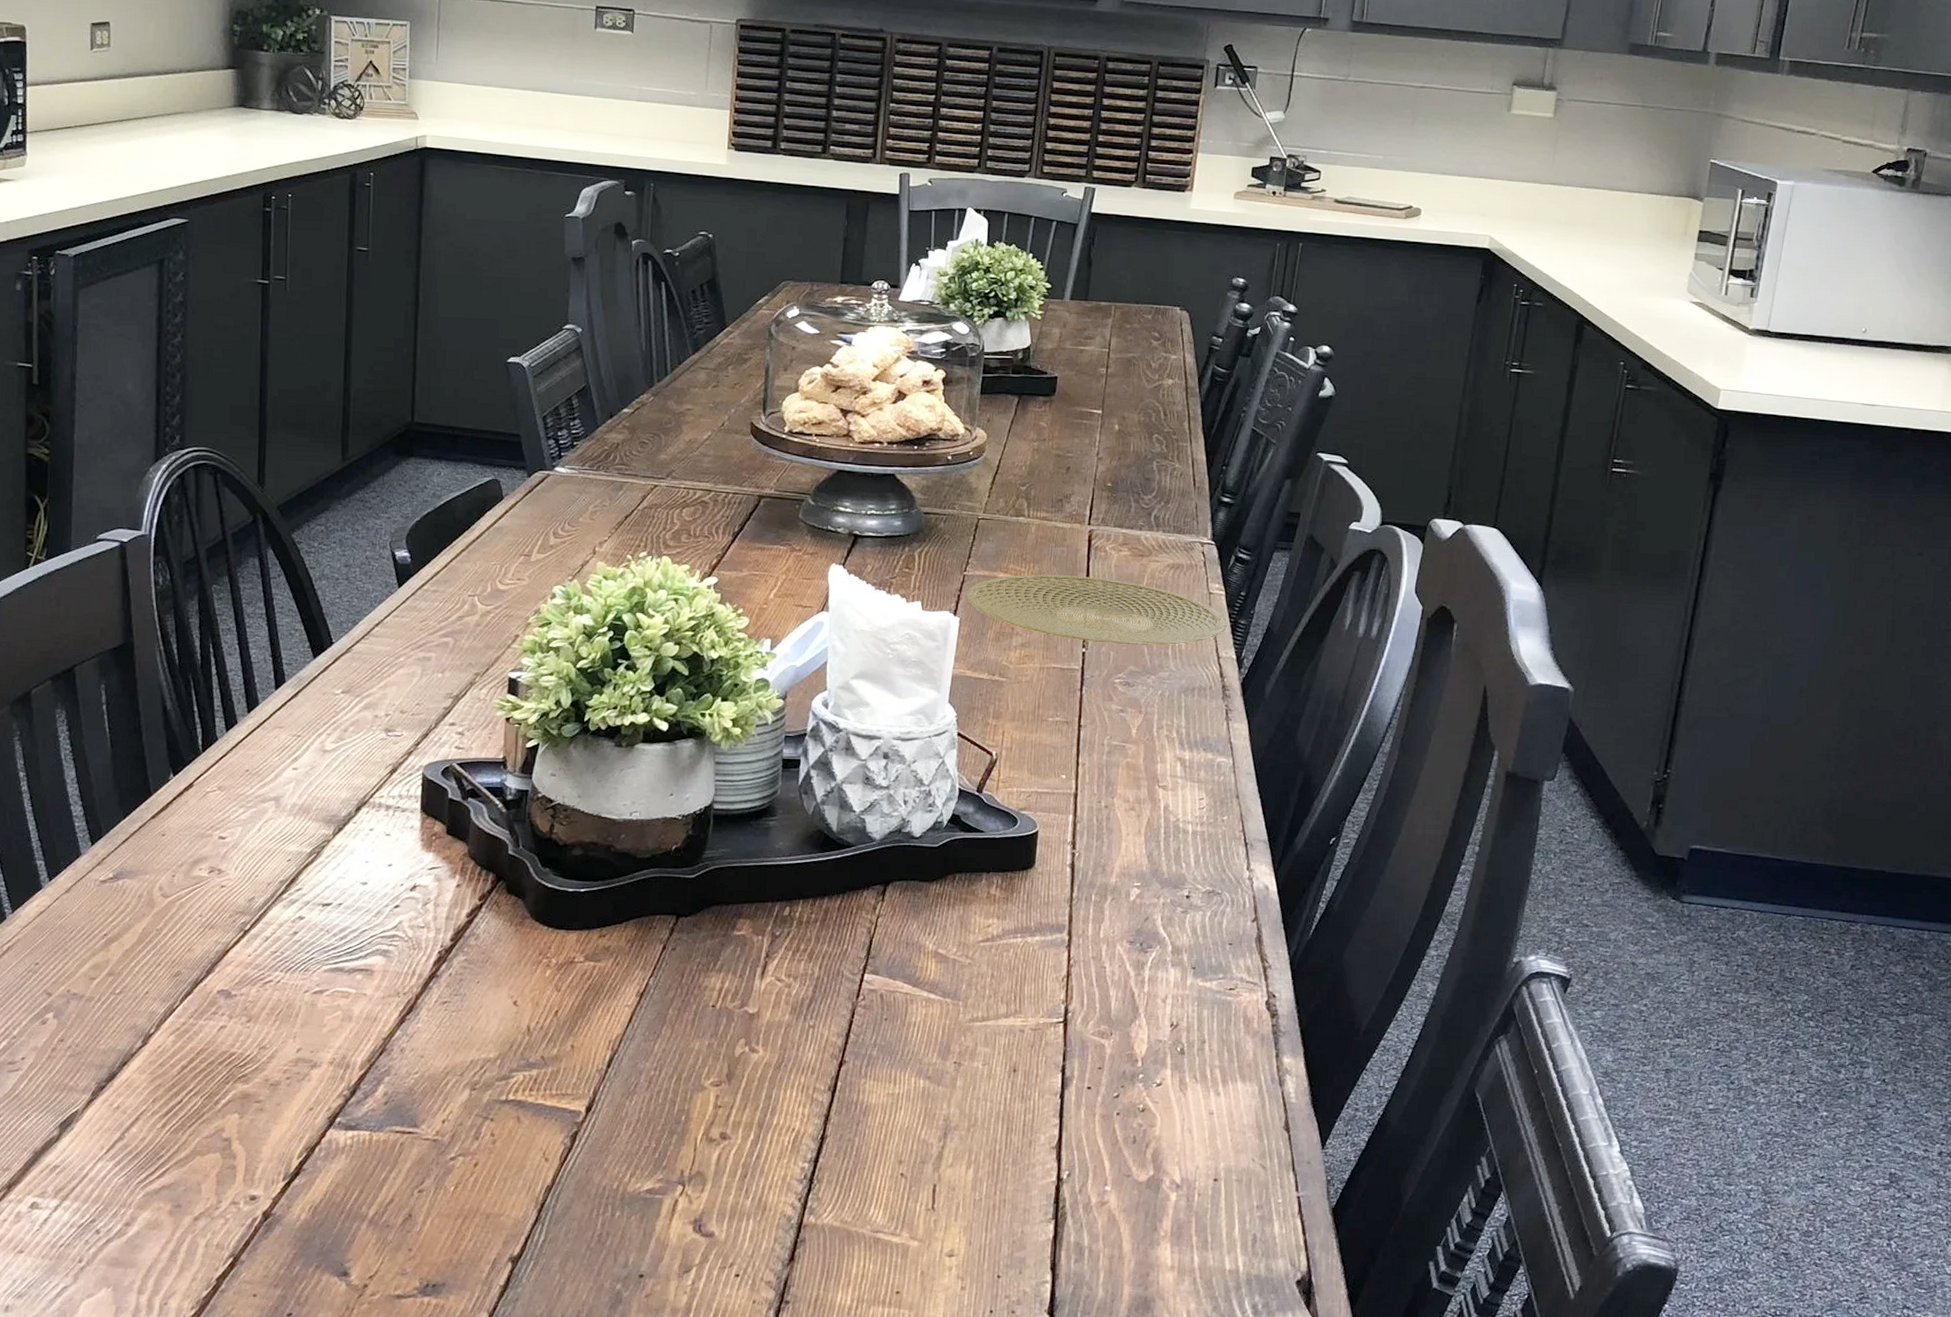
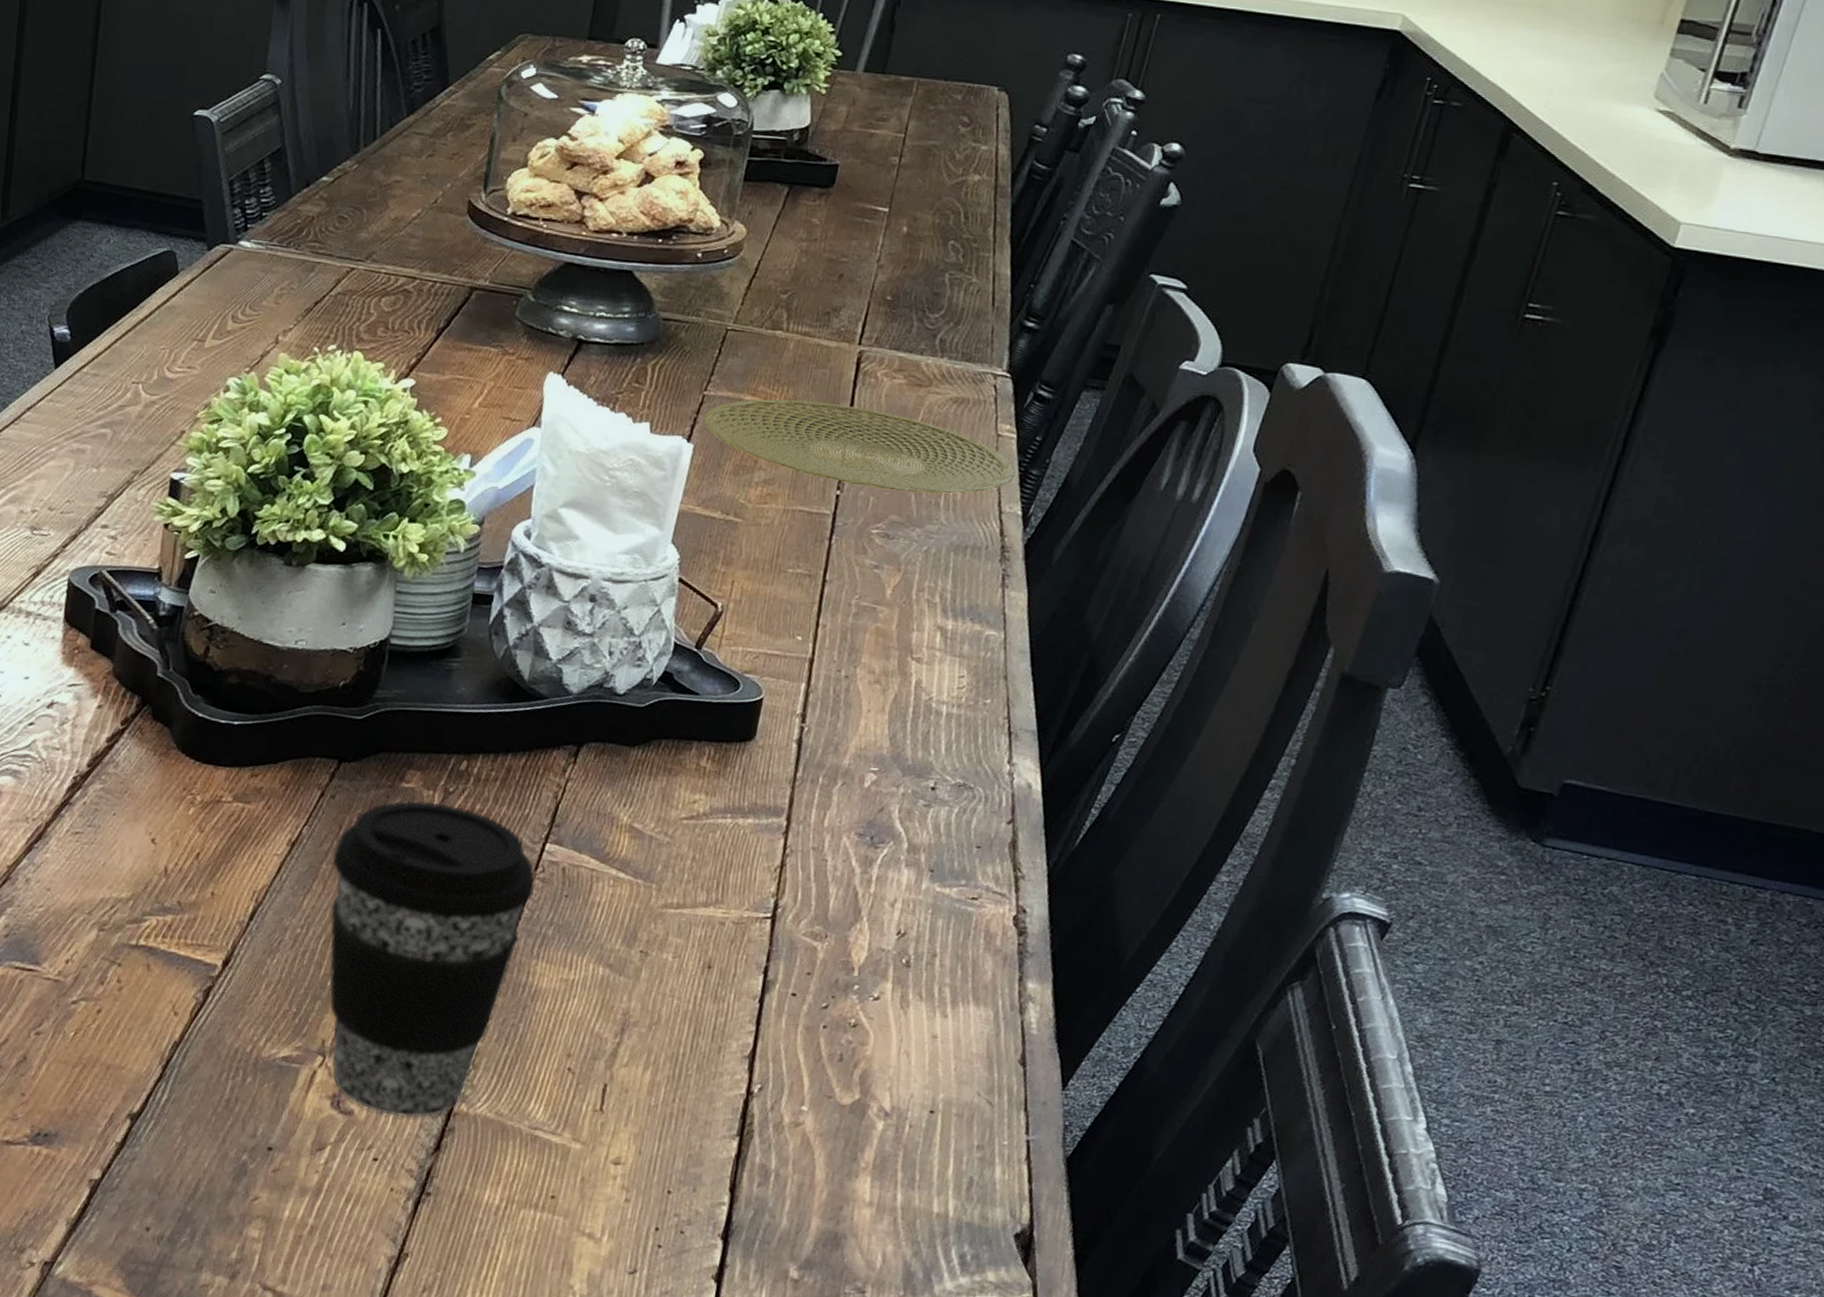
coffee cup: none [677,946,858,1234] -> present [329,800,536,1118]

